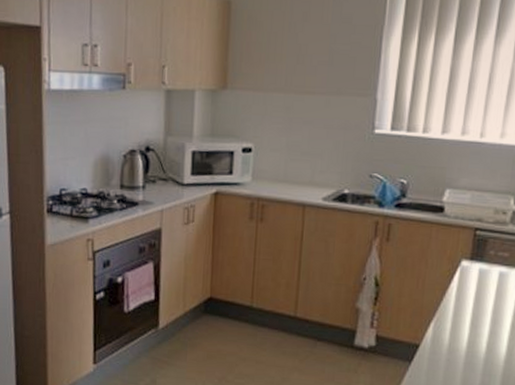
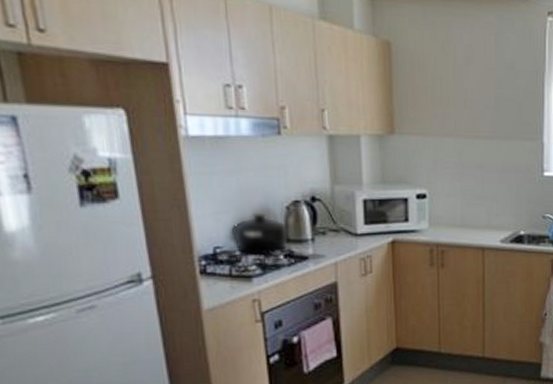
saucepan: none [77,159,123,199] -> present [232,212,289,255]

